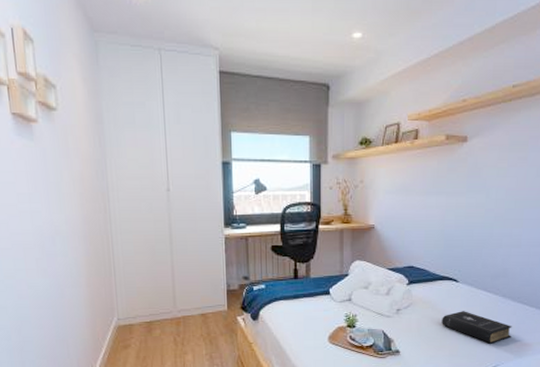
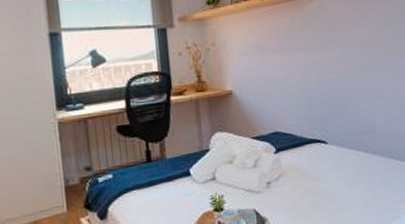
book: present [442,311,512,344] -> none [315,174,388,207]

